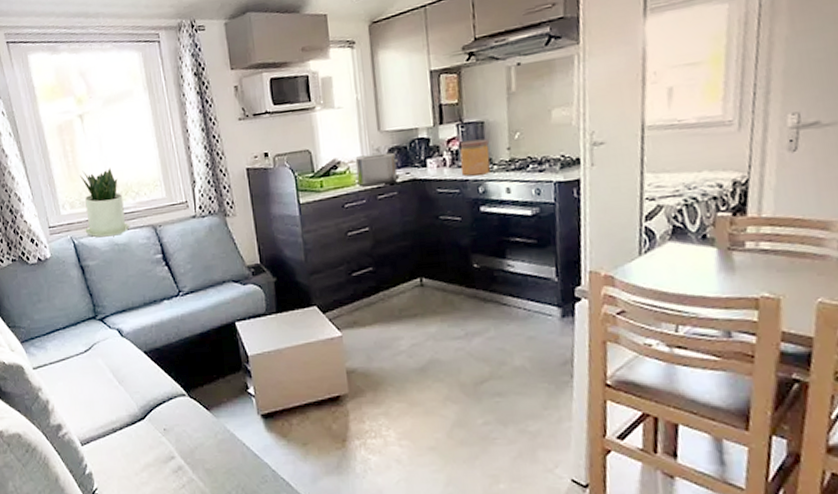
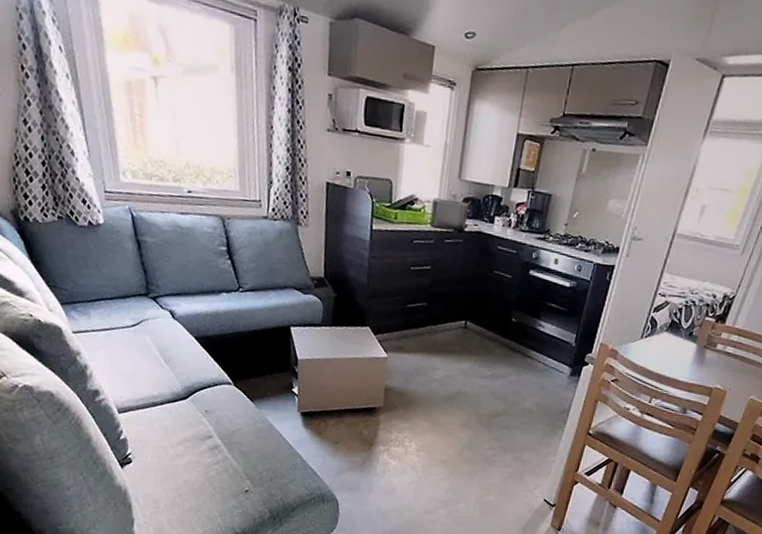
planter: present [80,168,130,238] -> none [146,139,197,218]
jar: present [459,138,490,177] -> none [521,208,551,243]

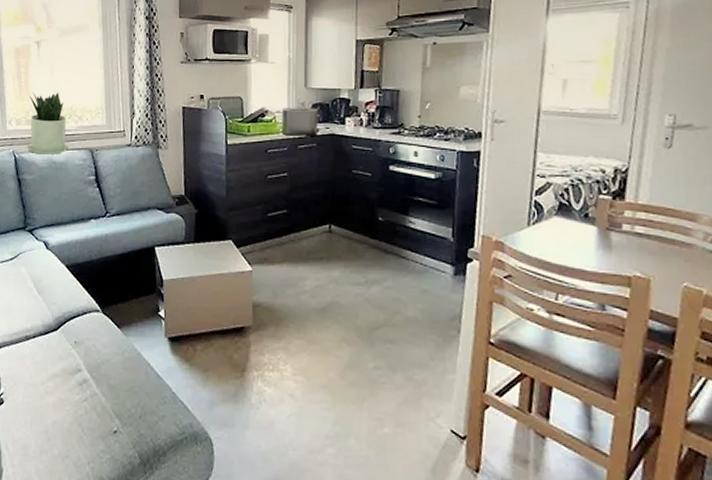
planter: none [146,139,197,218] -> present [27,91,69,154]

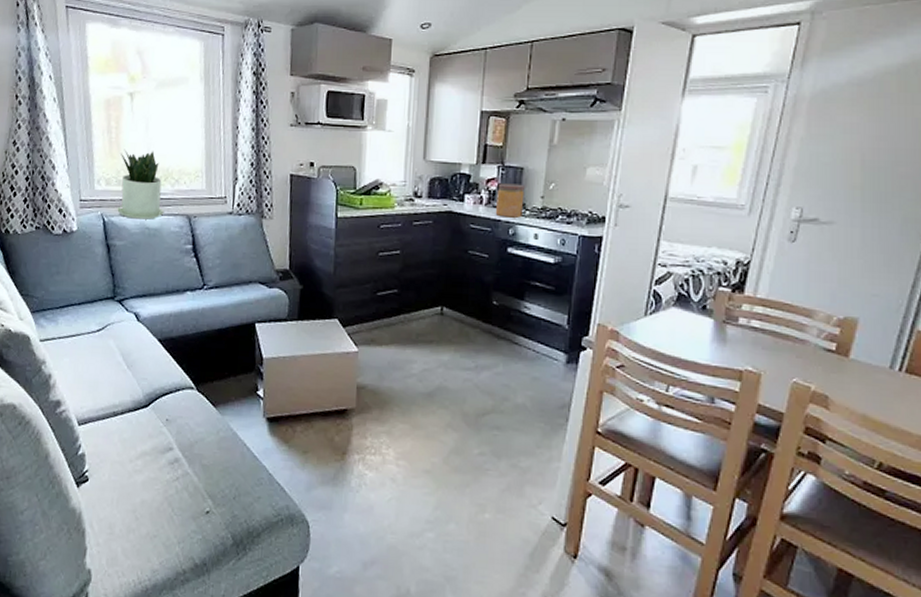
toaster: present [281,108,320,136] -> none [396,181,438,213]
jar: none [375,105,402,137] -> present [495,183,525,218]

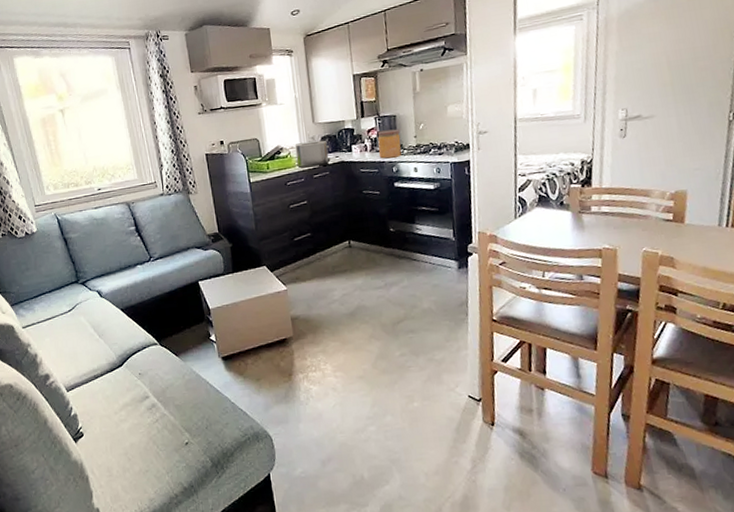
planter: present [117,149,165,220] -> none [62,155,107,214]
toaster: none [396,181,438,213] -> present [295,140,331,168]

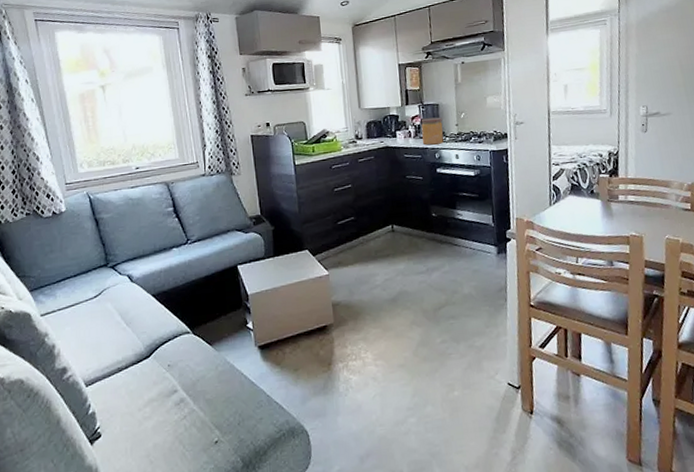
toaster: present [295,140,331,168] -> none [341,125,376,152]

